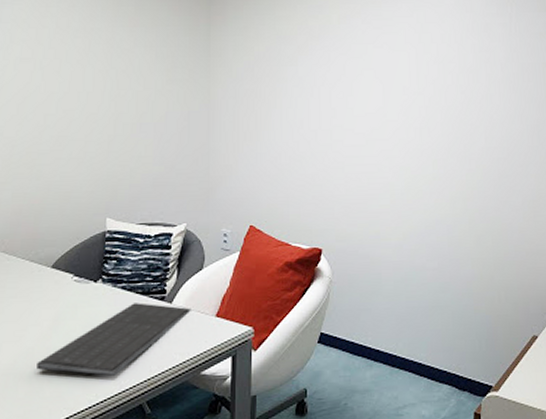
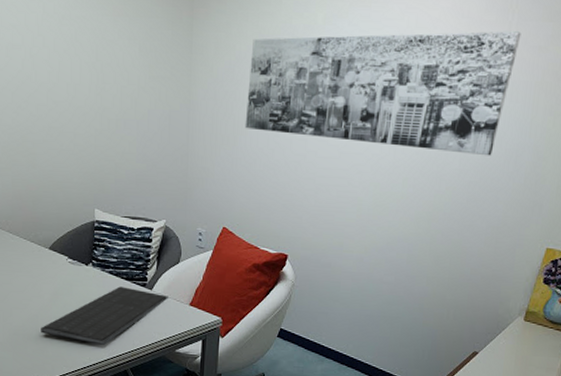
wall art: none [267,21,522,133] -> present [245,31,521,156]

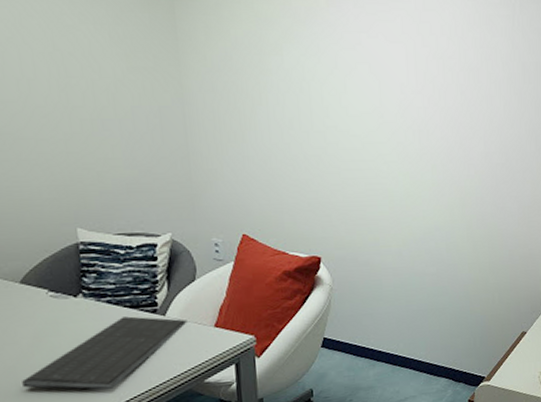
wall art: present [245,31,521,156] -> none [249,13,525,138]

